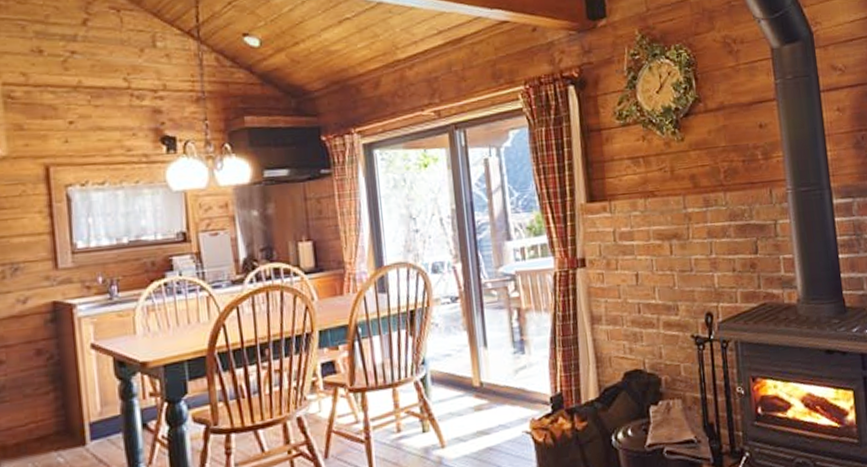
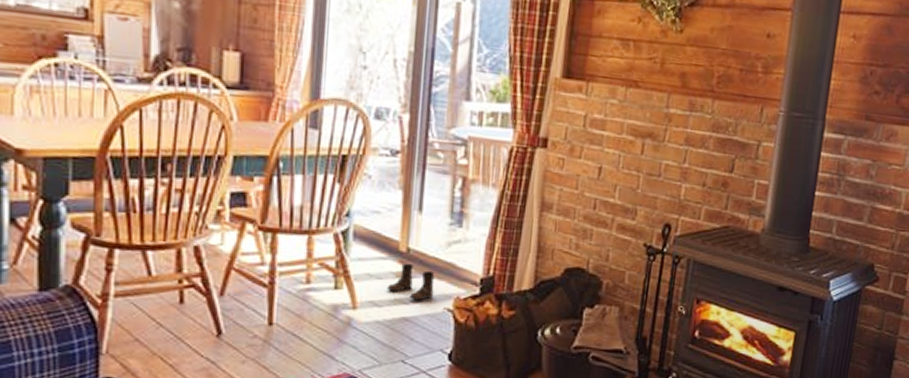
boots: none [468,395,511,430] -> present [387,263,435,301]

